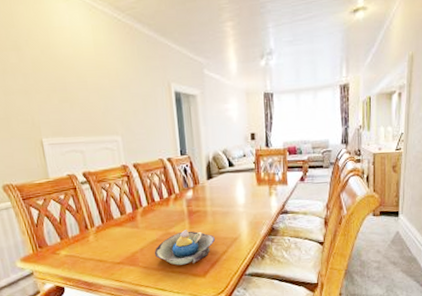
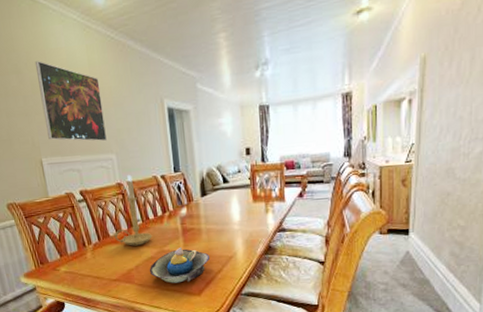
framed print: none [36,39,112,123] -> present [35,61,107,142]
candle holder: none [118,156,158,229] -> present [114,174,152,246]

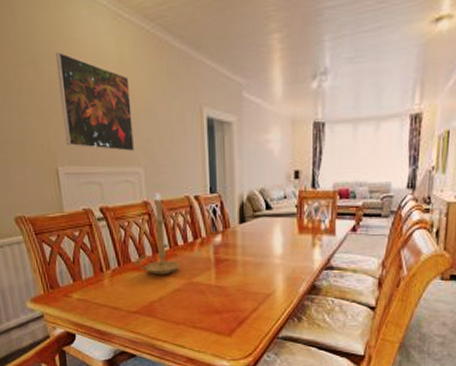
decorative bowl: present [149,246,211,283] -> none [174,279,245,320]

